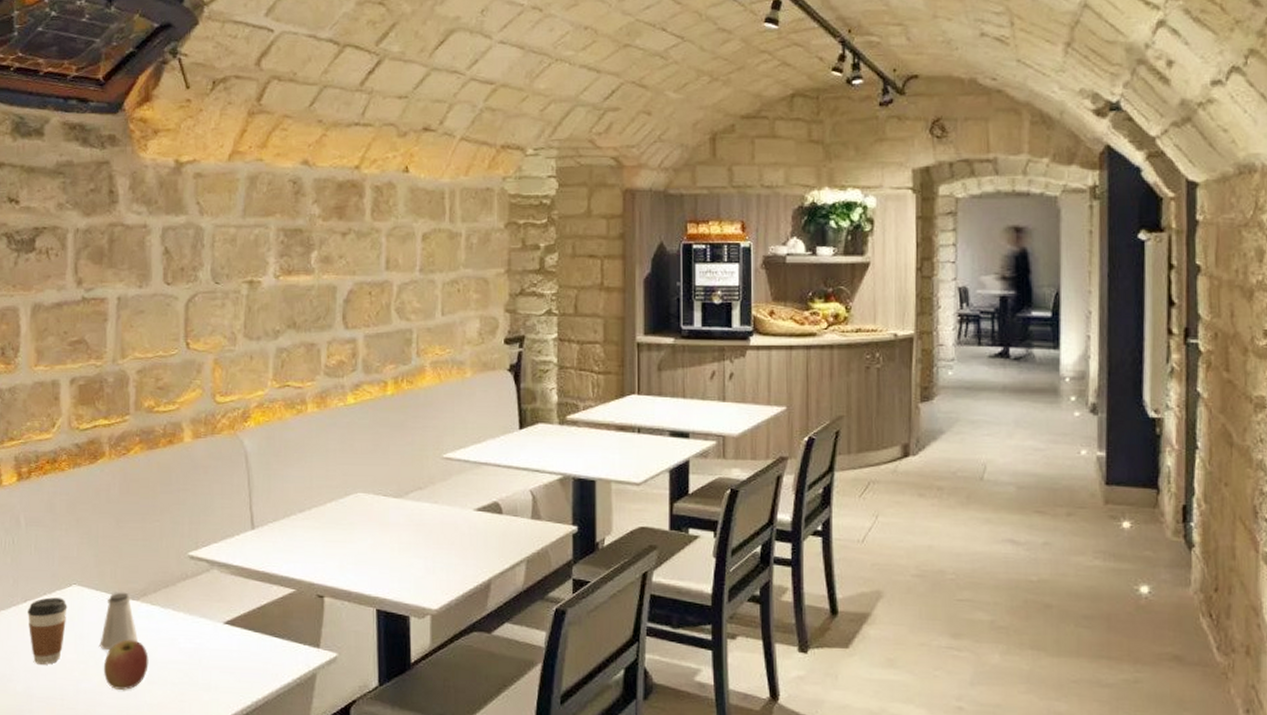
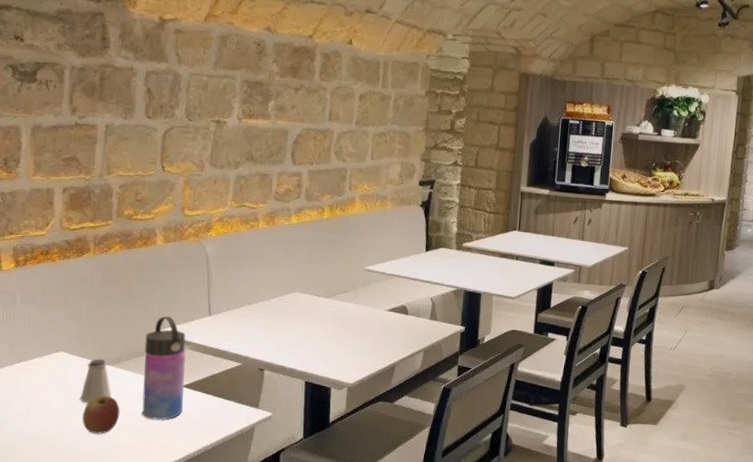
coffee cup: present [28,597,68,665] -> none [20,360,54,412]
water bottle: none [175,533,226,669] -> present [142,316,186,420]

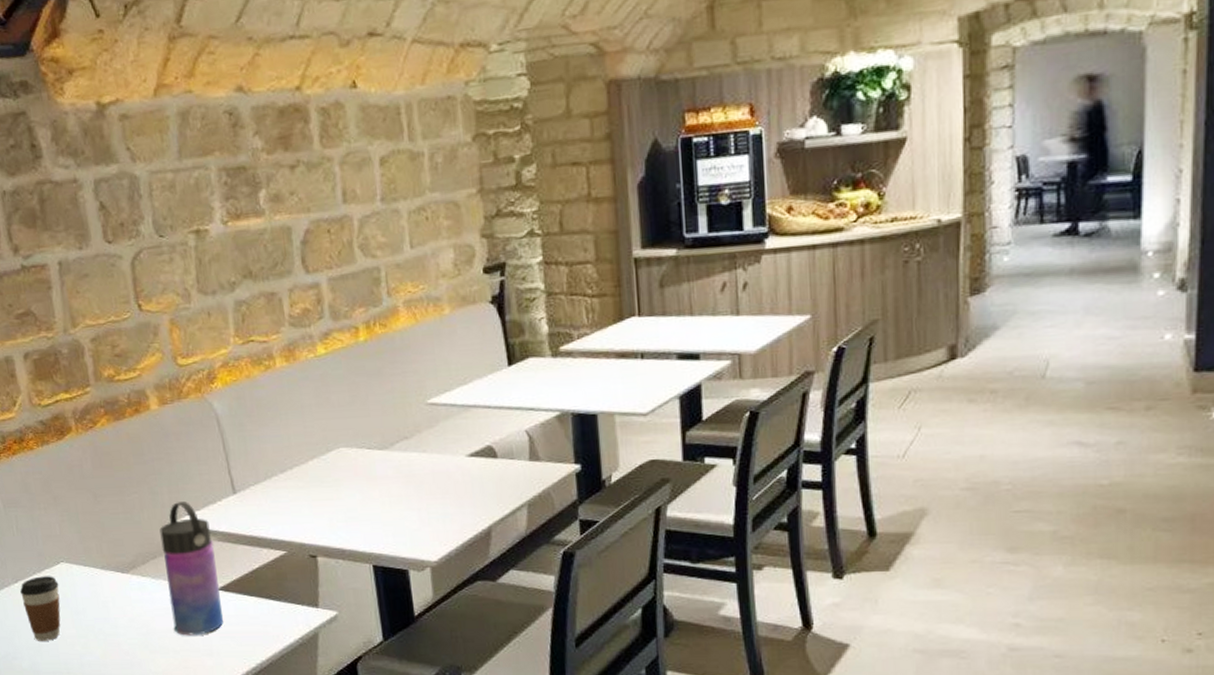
coffee cup: none [20,360,54,412] -> present [20,576,61,641]
saltshaker: present [80,358,112,403] -> none [96,566,134,623]
apple: present [82,395,120,435] -> none [103,612,148,662]

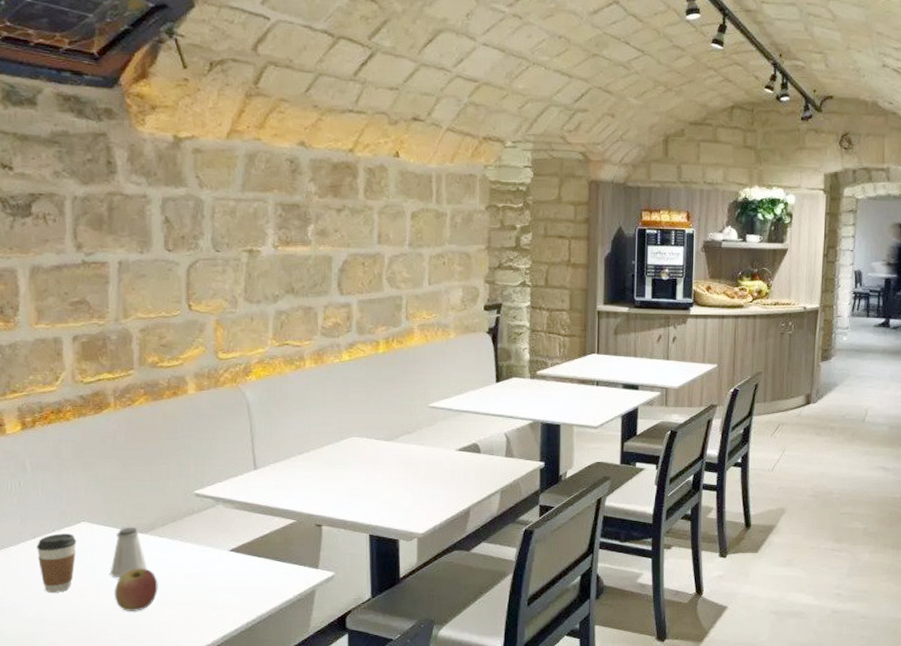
saltshaker: none [96,566,134,623] -> present [110,527,147,577]
apple: none [103,612,148,662] -> present [114,568,158,612]
water bottle: present [159,502,224,636] -> none [182,474,232,590]

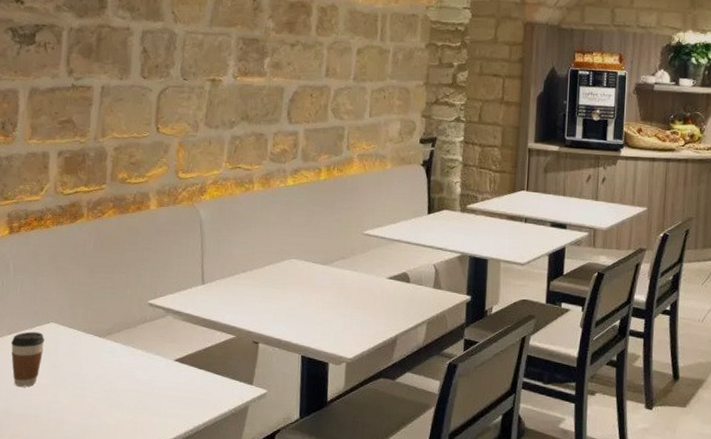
saltshaker: present [110,527,147,577] -> none [70,330,102,378]
apple: present [114,568,158,612] -> none [71,370,110,412]

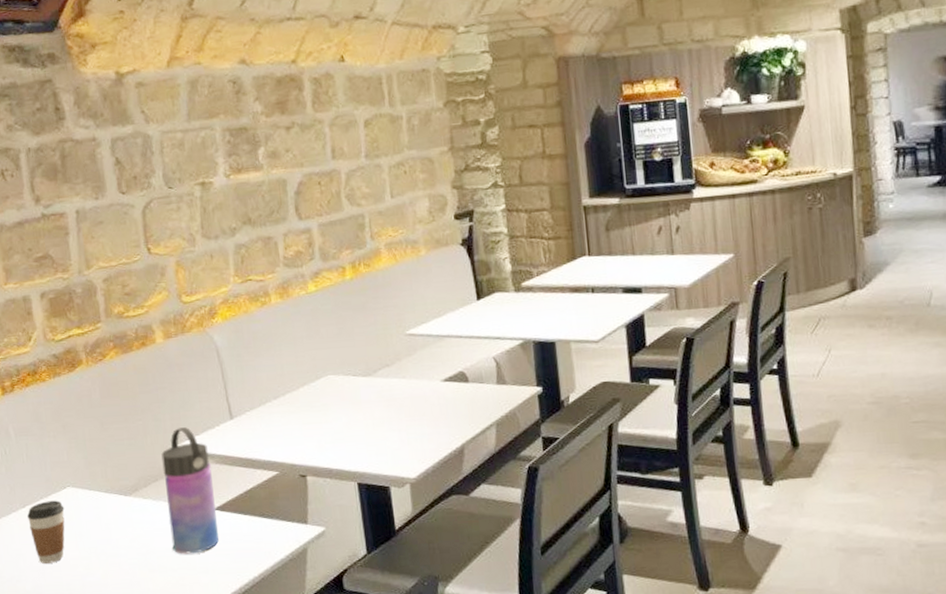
water bottle: none [132,285,179,397] -> present [161,427,220,554]

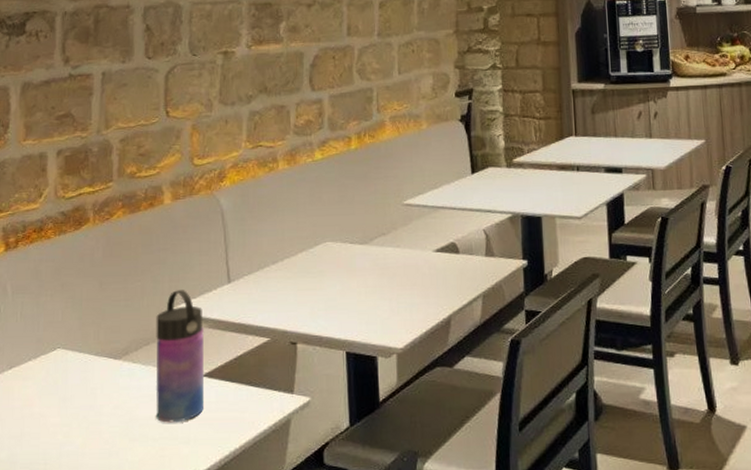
coffee cup: present [27,500,65,564] -> none [12,362,52,430]

